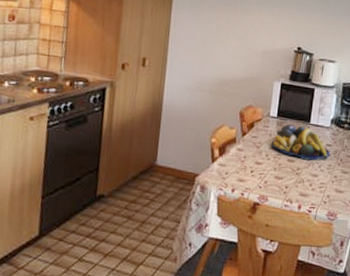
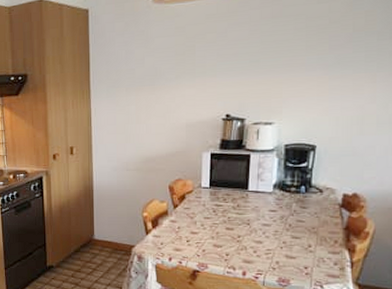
fruit bowl: present [271,124,330,161] -> none [206,193,275,227]

